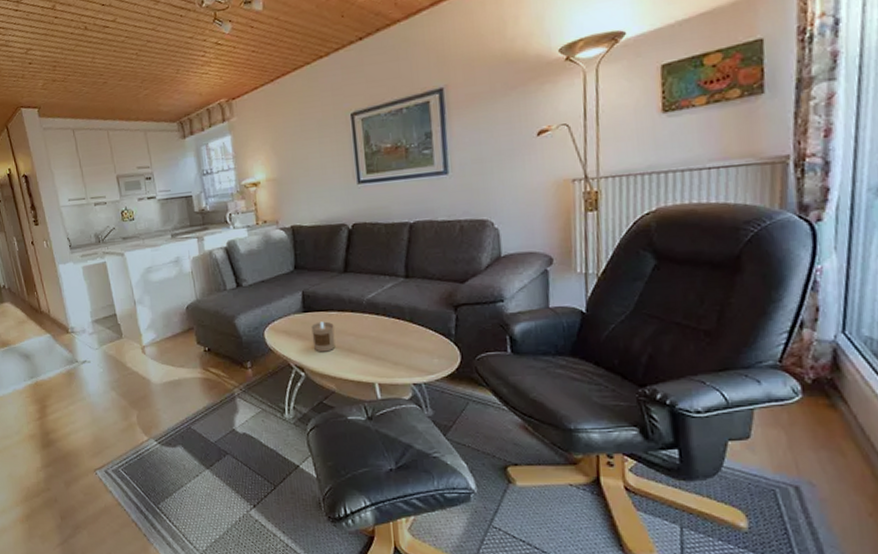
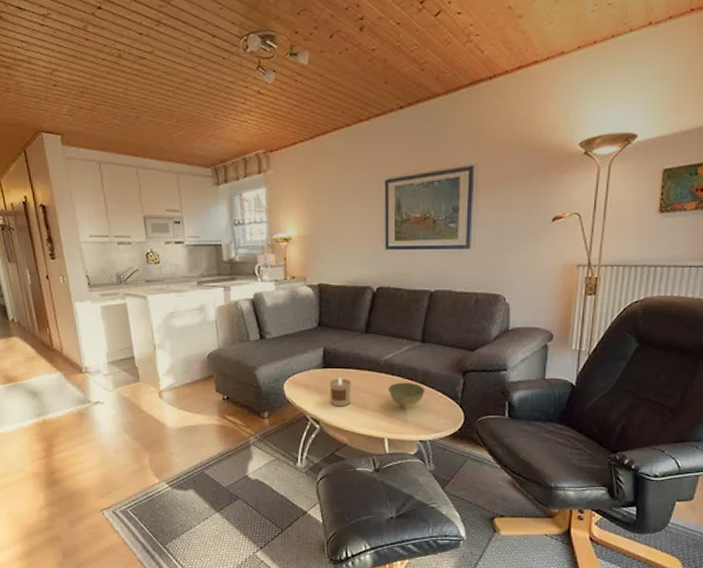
bowl: none [373,321,415,351] -> present [387,382,425,410]

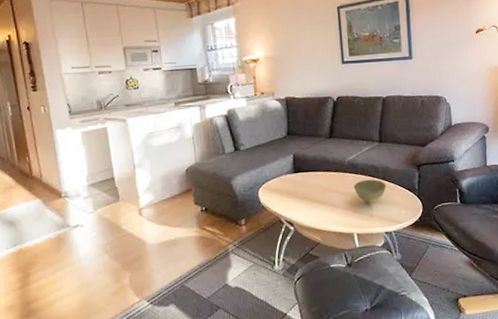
candle: present [329,378,351,407] -> none [300,180,321,208]

